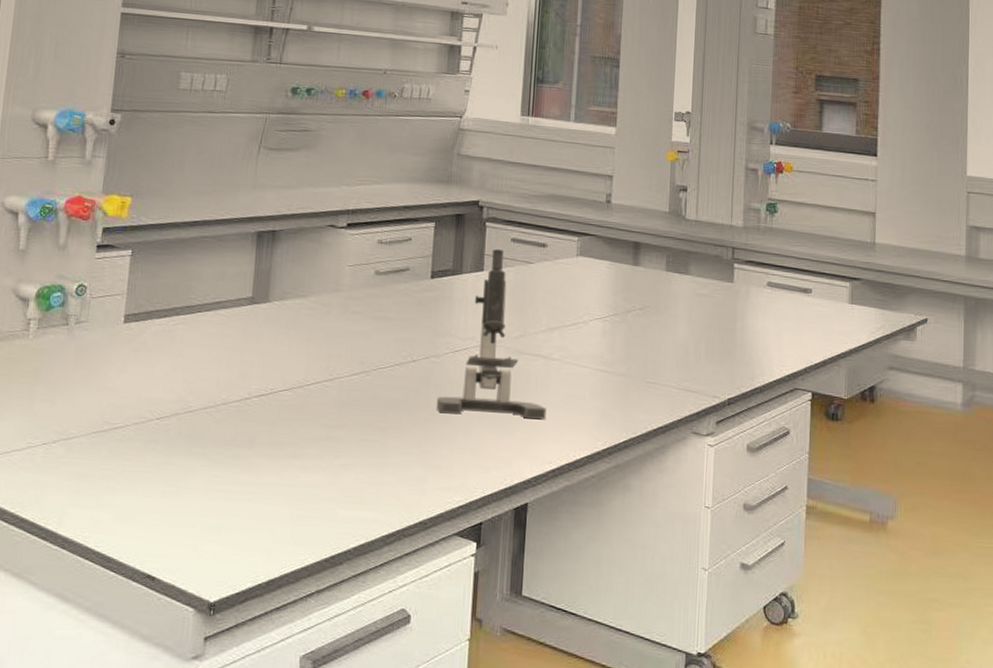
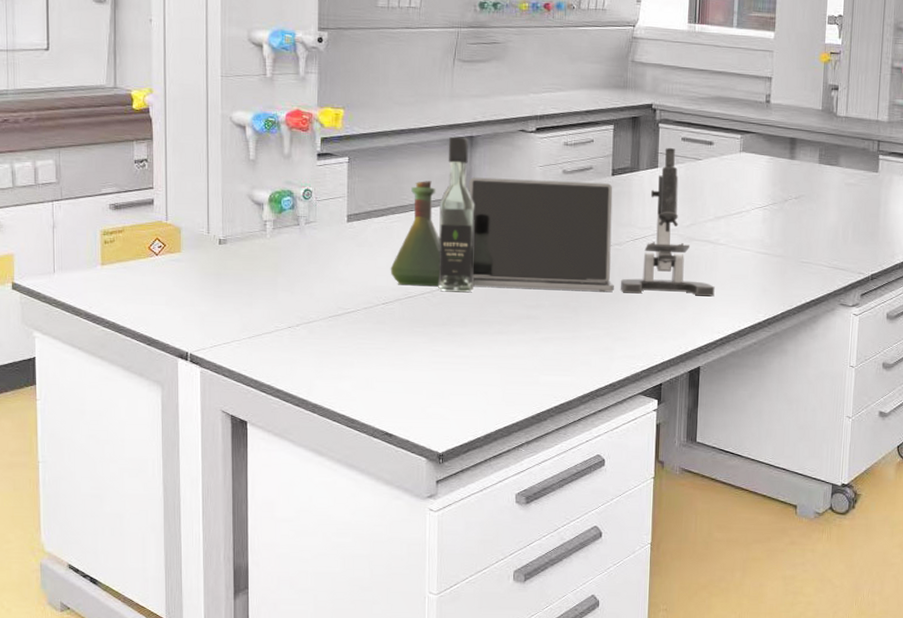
flask: none [169,278,230,399] -> present [390,181,440,286]
bottle: none [223,230,273,408] -> present [438,136,475,293]
laptop: none [264,276,432,412] -> present [468,177,614,292]

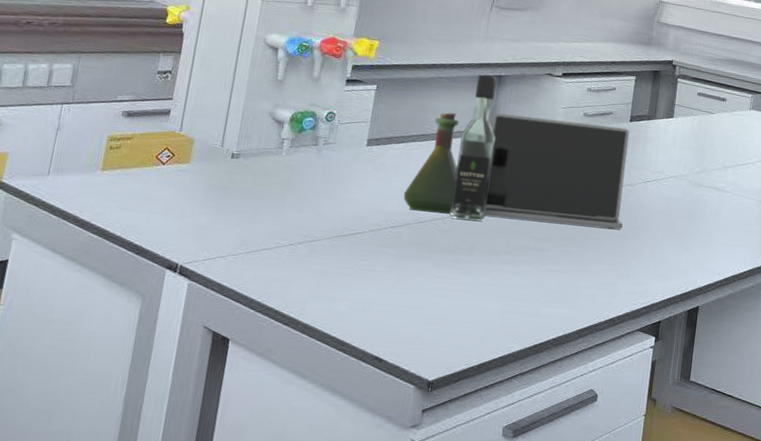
microscope: present [620,148,715,297] -> none [628,101,718,240]

